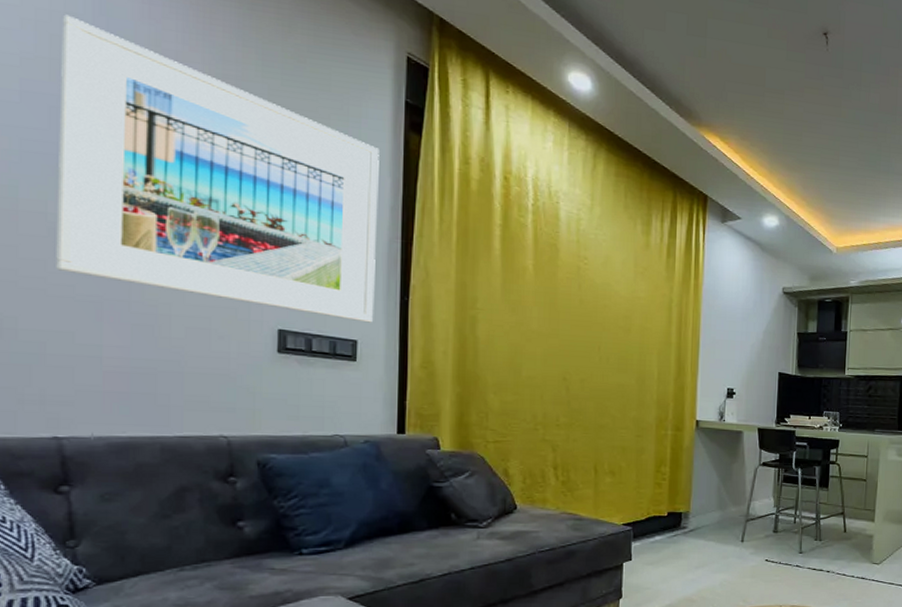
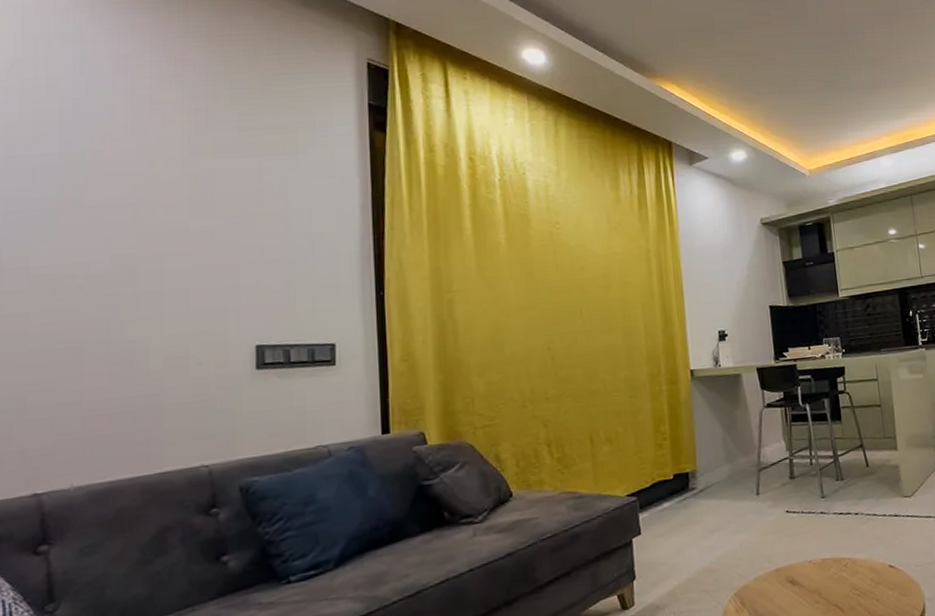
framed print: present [56,14,379,323] -> none [37,80,351,324]

